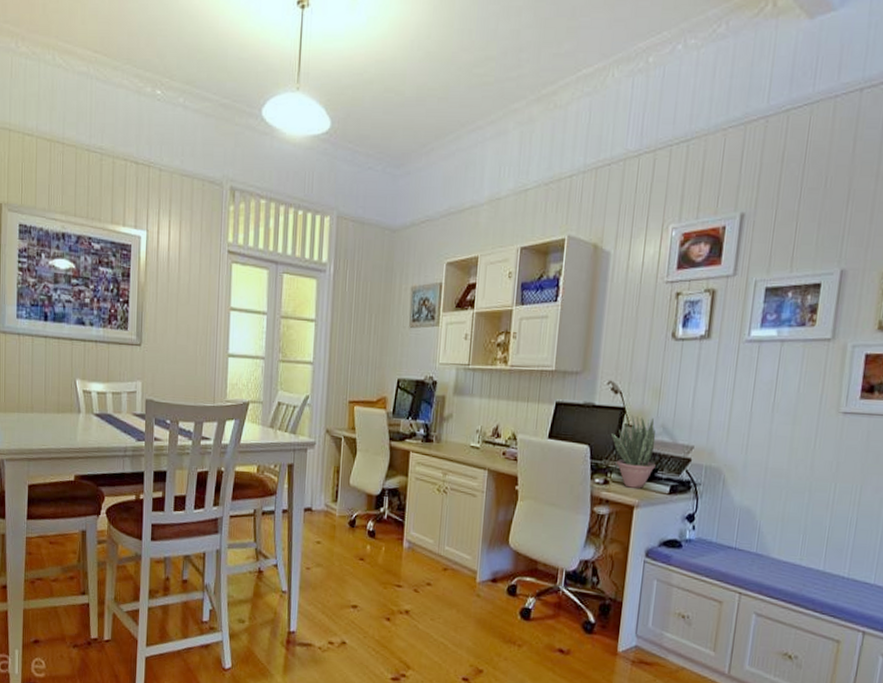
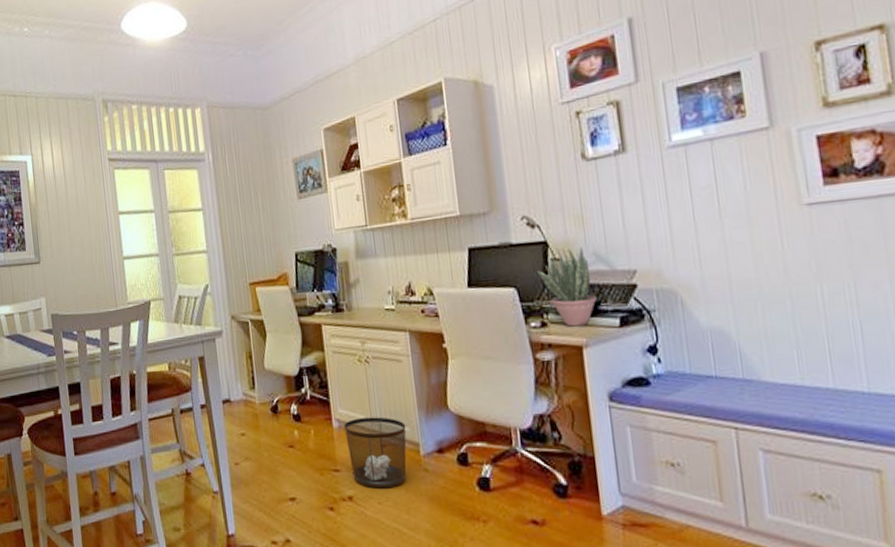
waste bin: none [412,541,469,608] -> present [343,417,407,489]

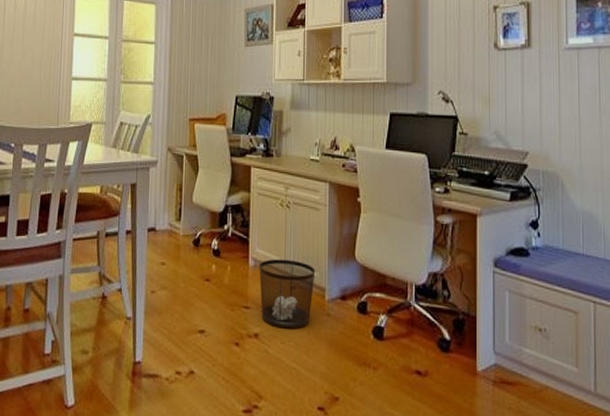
potted plant: present [538,246,597,327] -> none [447,123,493,196]

